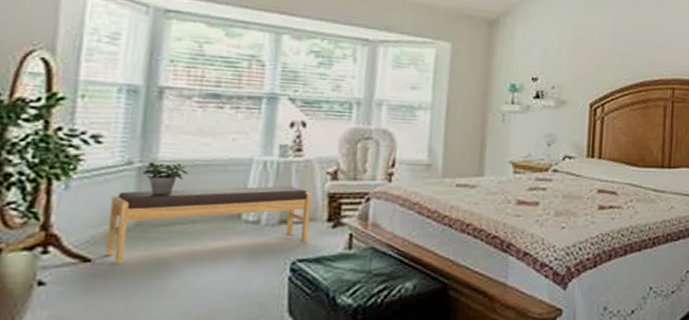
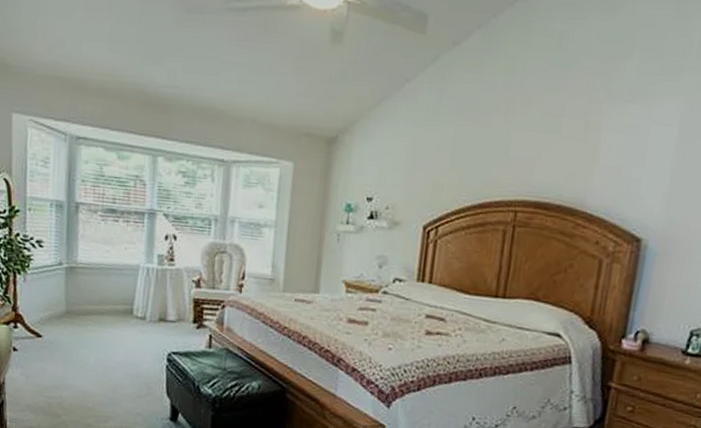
bench: present [105,186,312,264] -> none [50,286,182,341]
potted plant: present [142,161,188,196] -> none [68,263,97,291]

